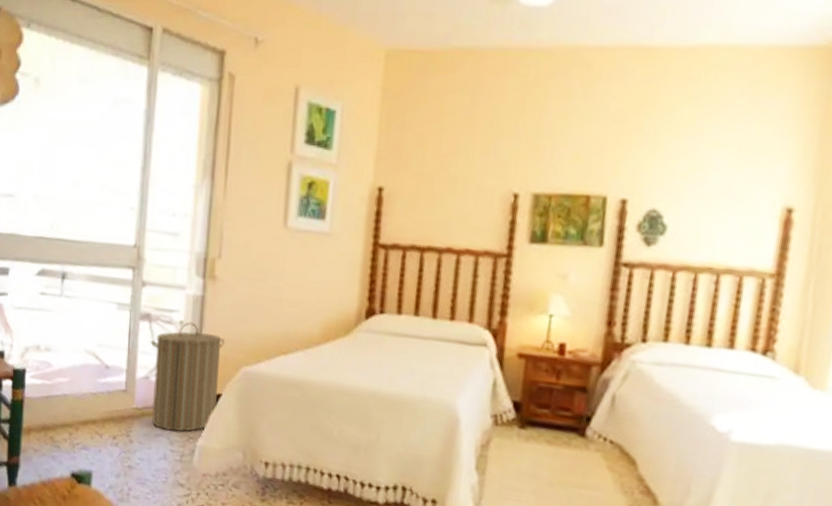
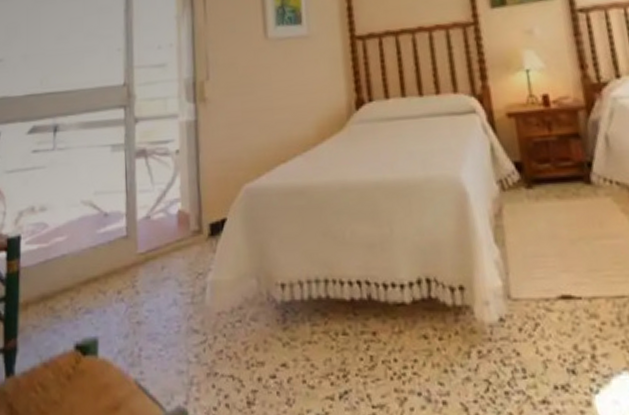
laundry hamper: present [150,321,225,432] -> none [148,149,223,271]

